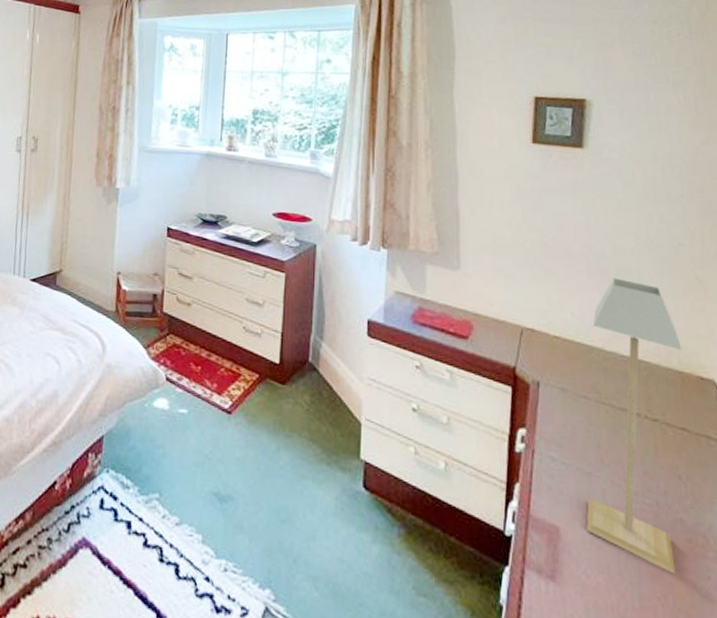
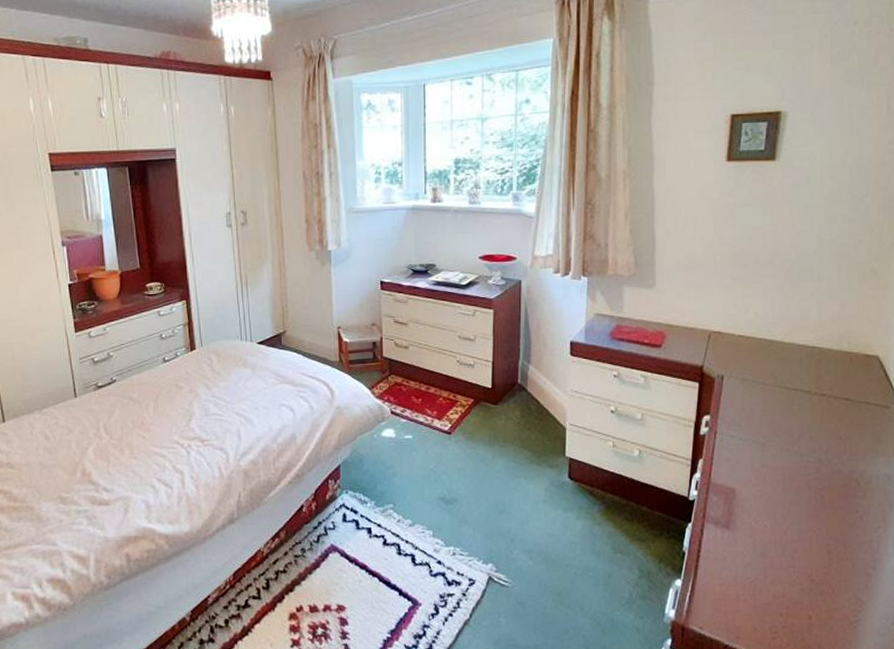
table lamp: present [586,277,682,574] -> none [758,278,853,512]

